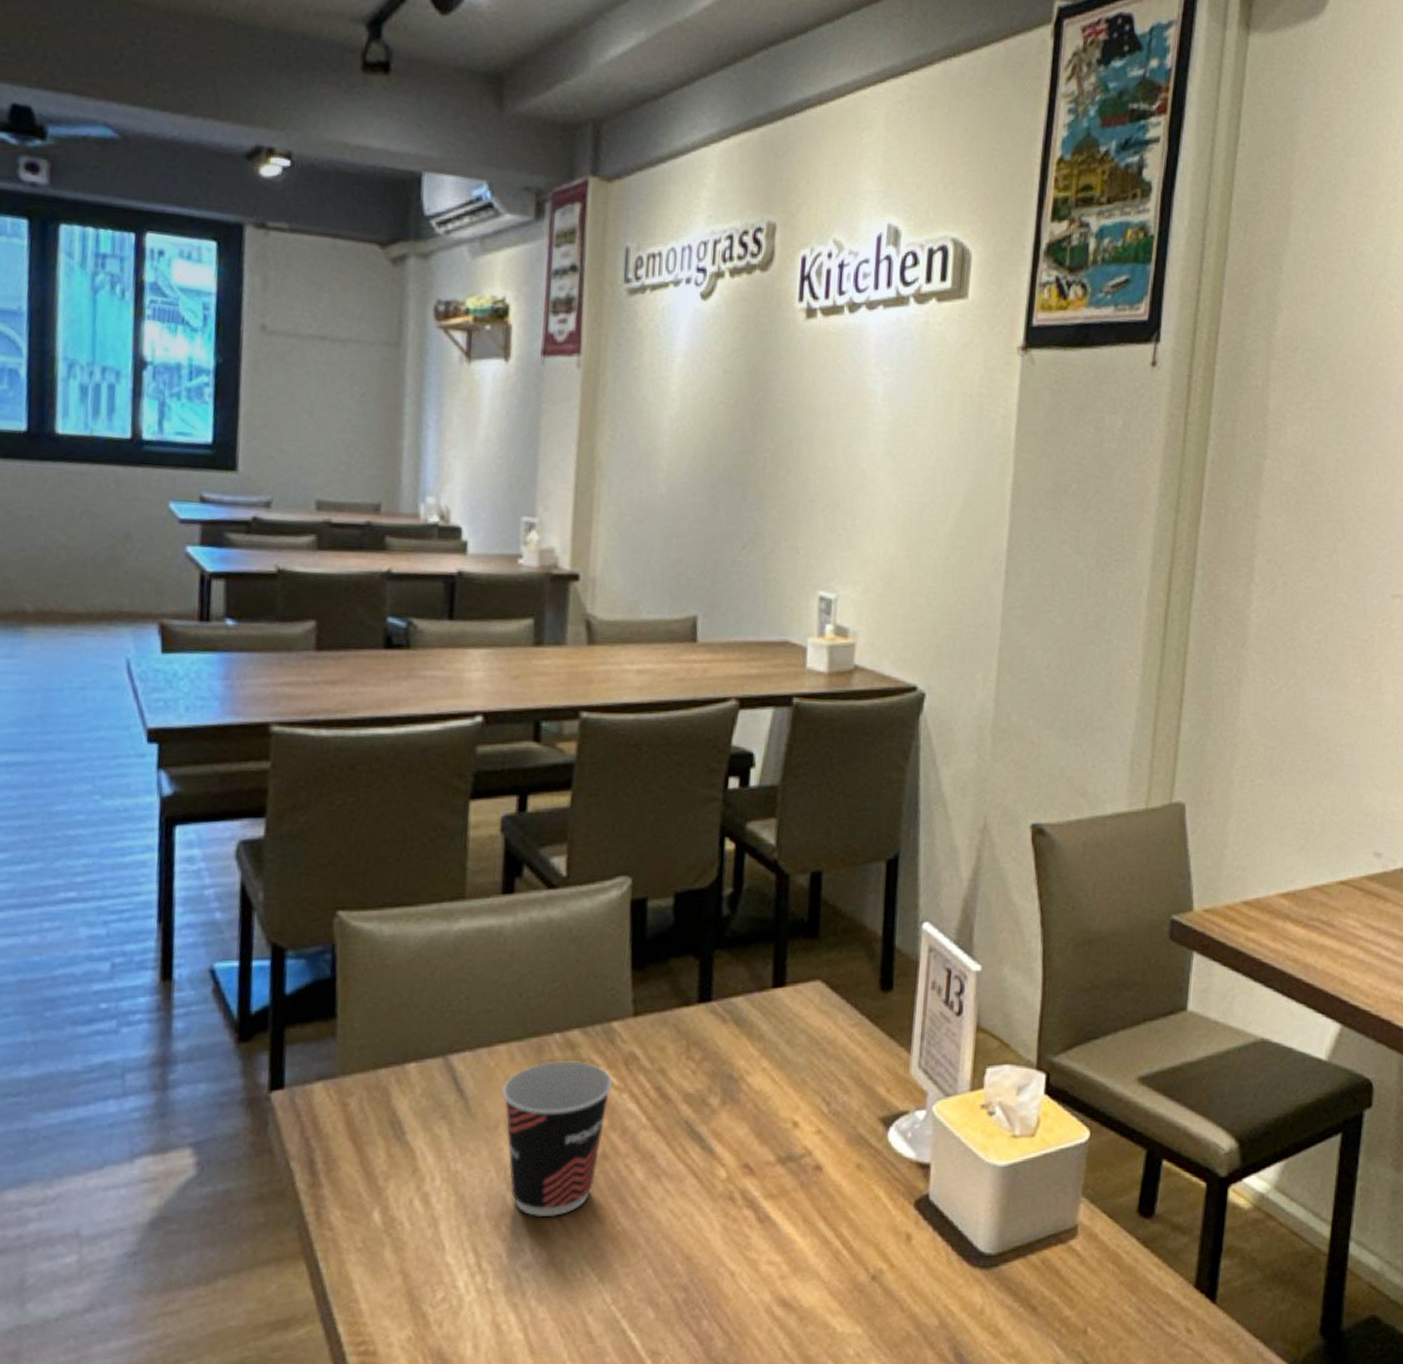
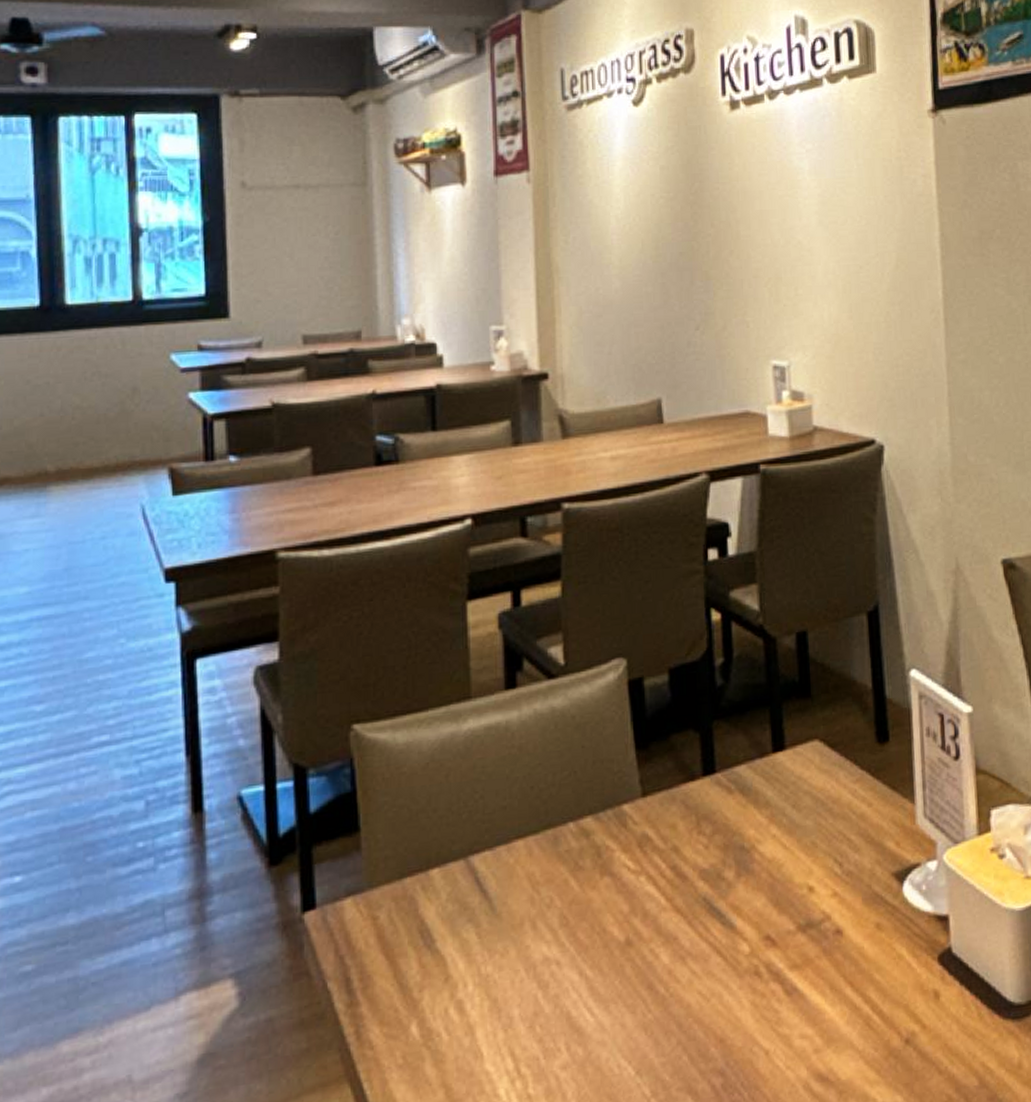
cup: present [502,1061,613,1218] -> none [523,848,629,1014]

